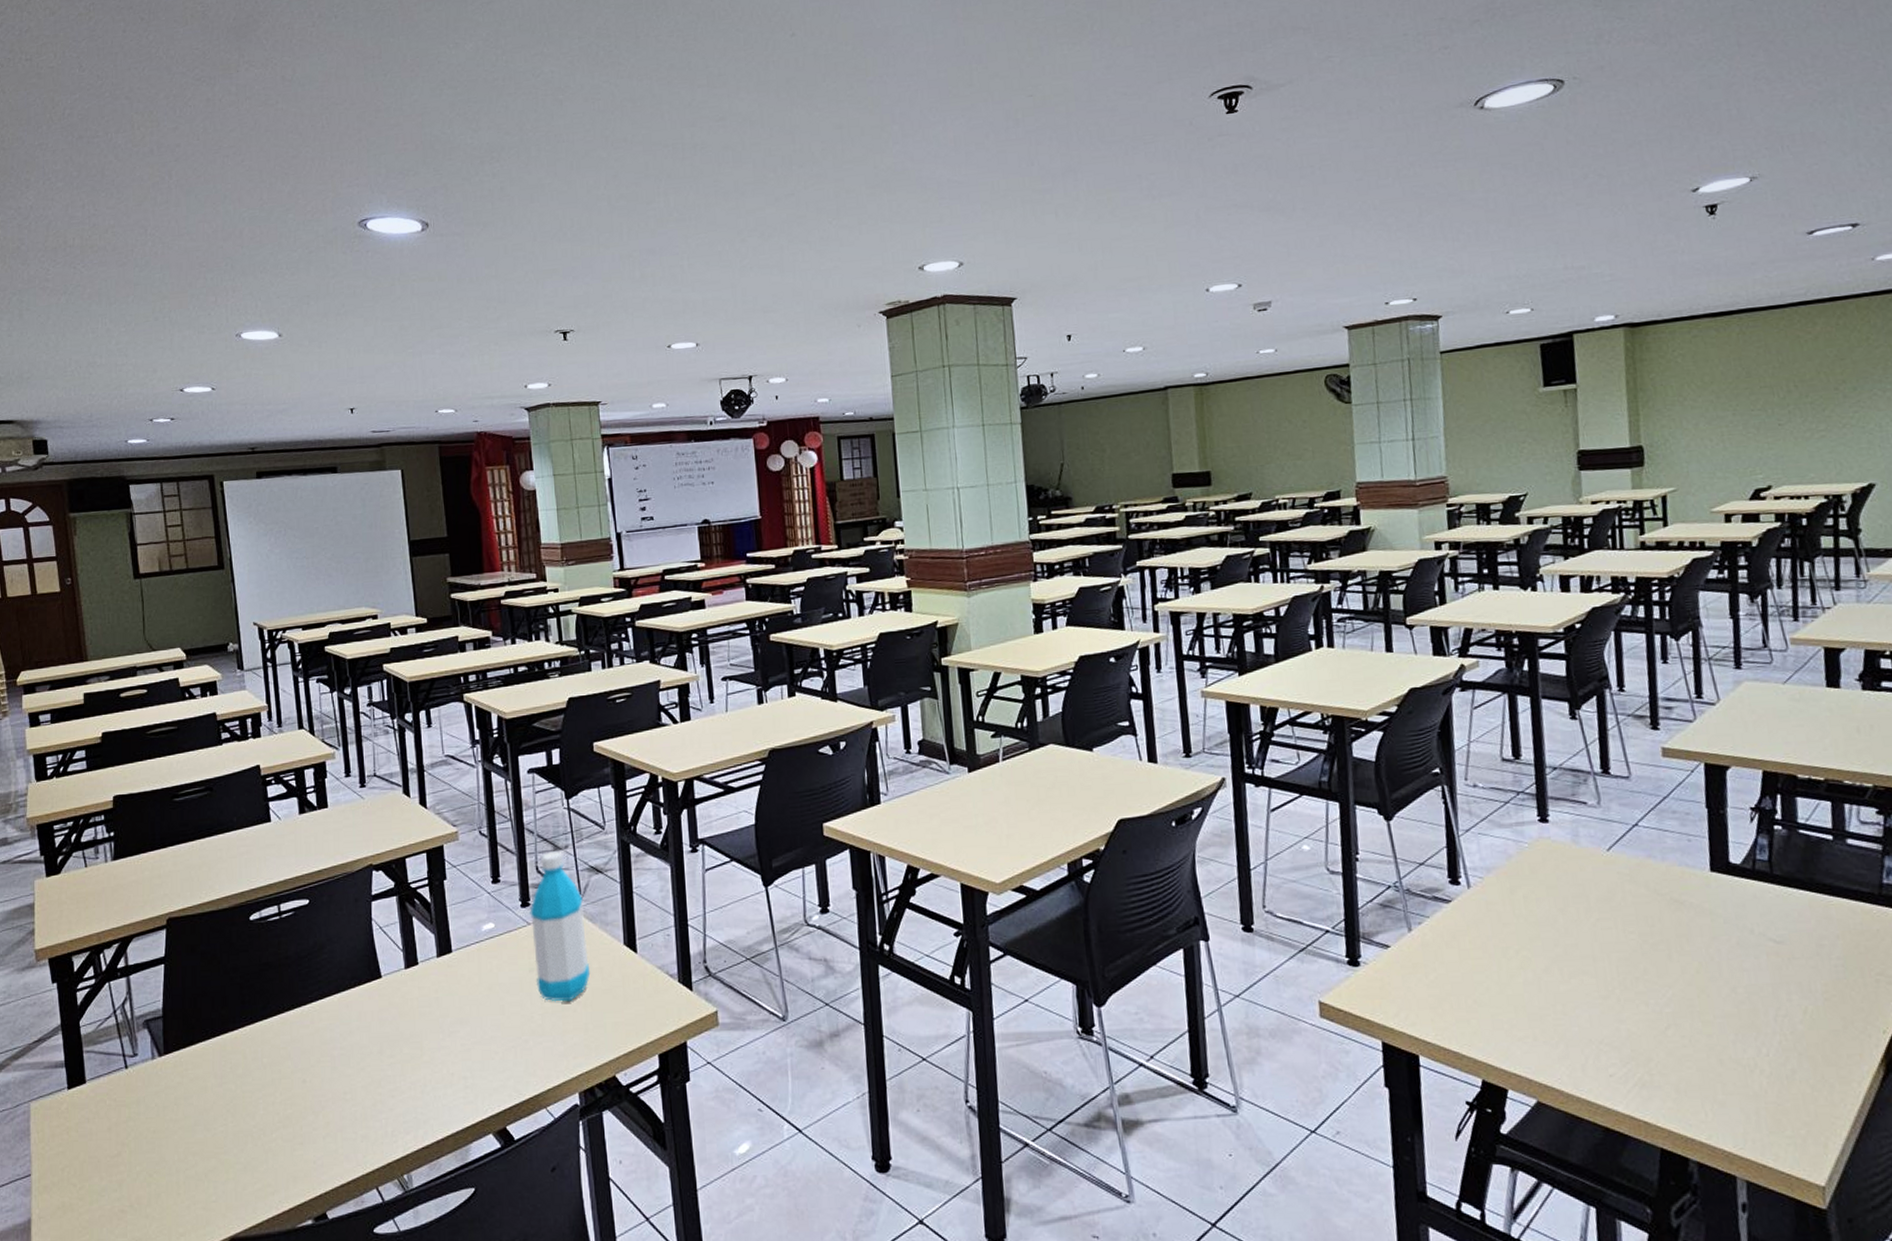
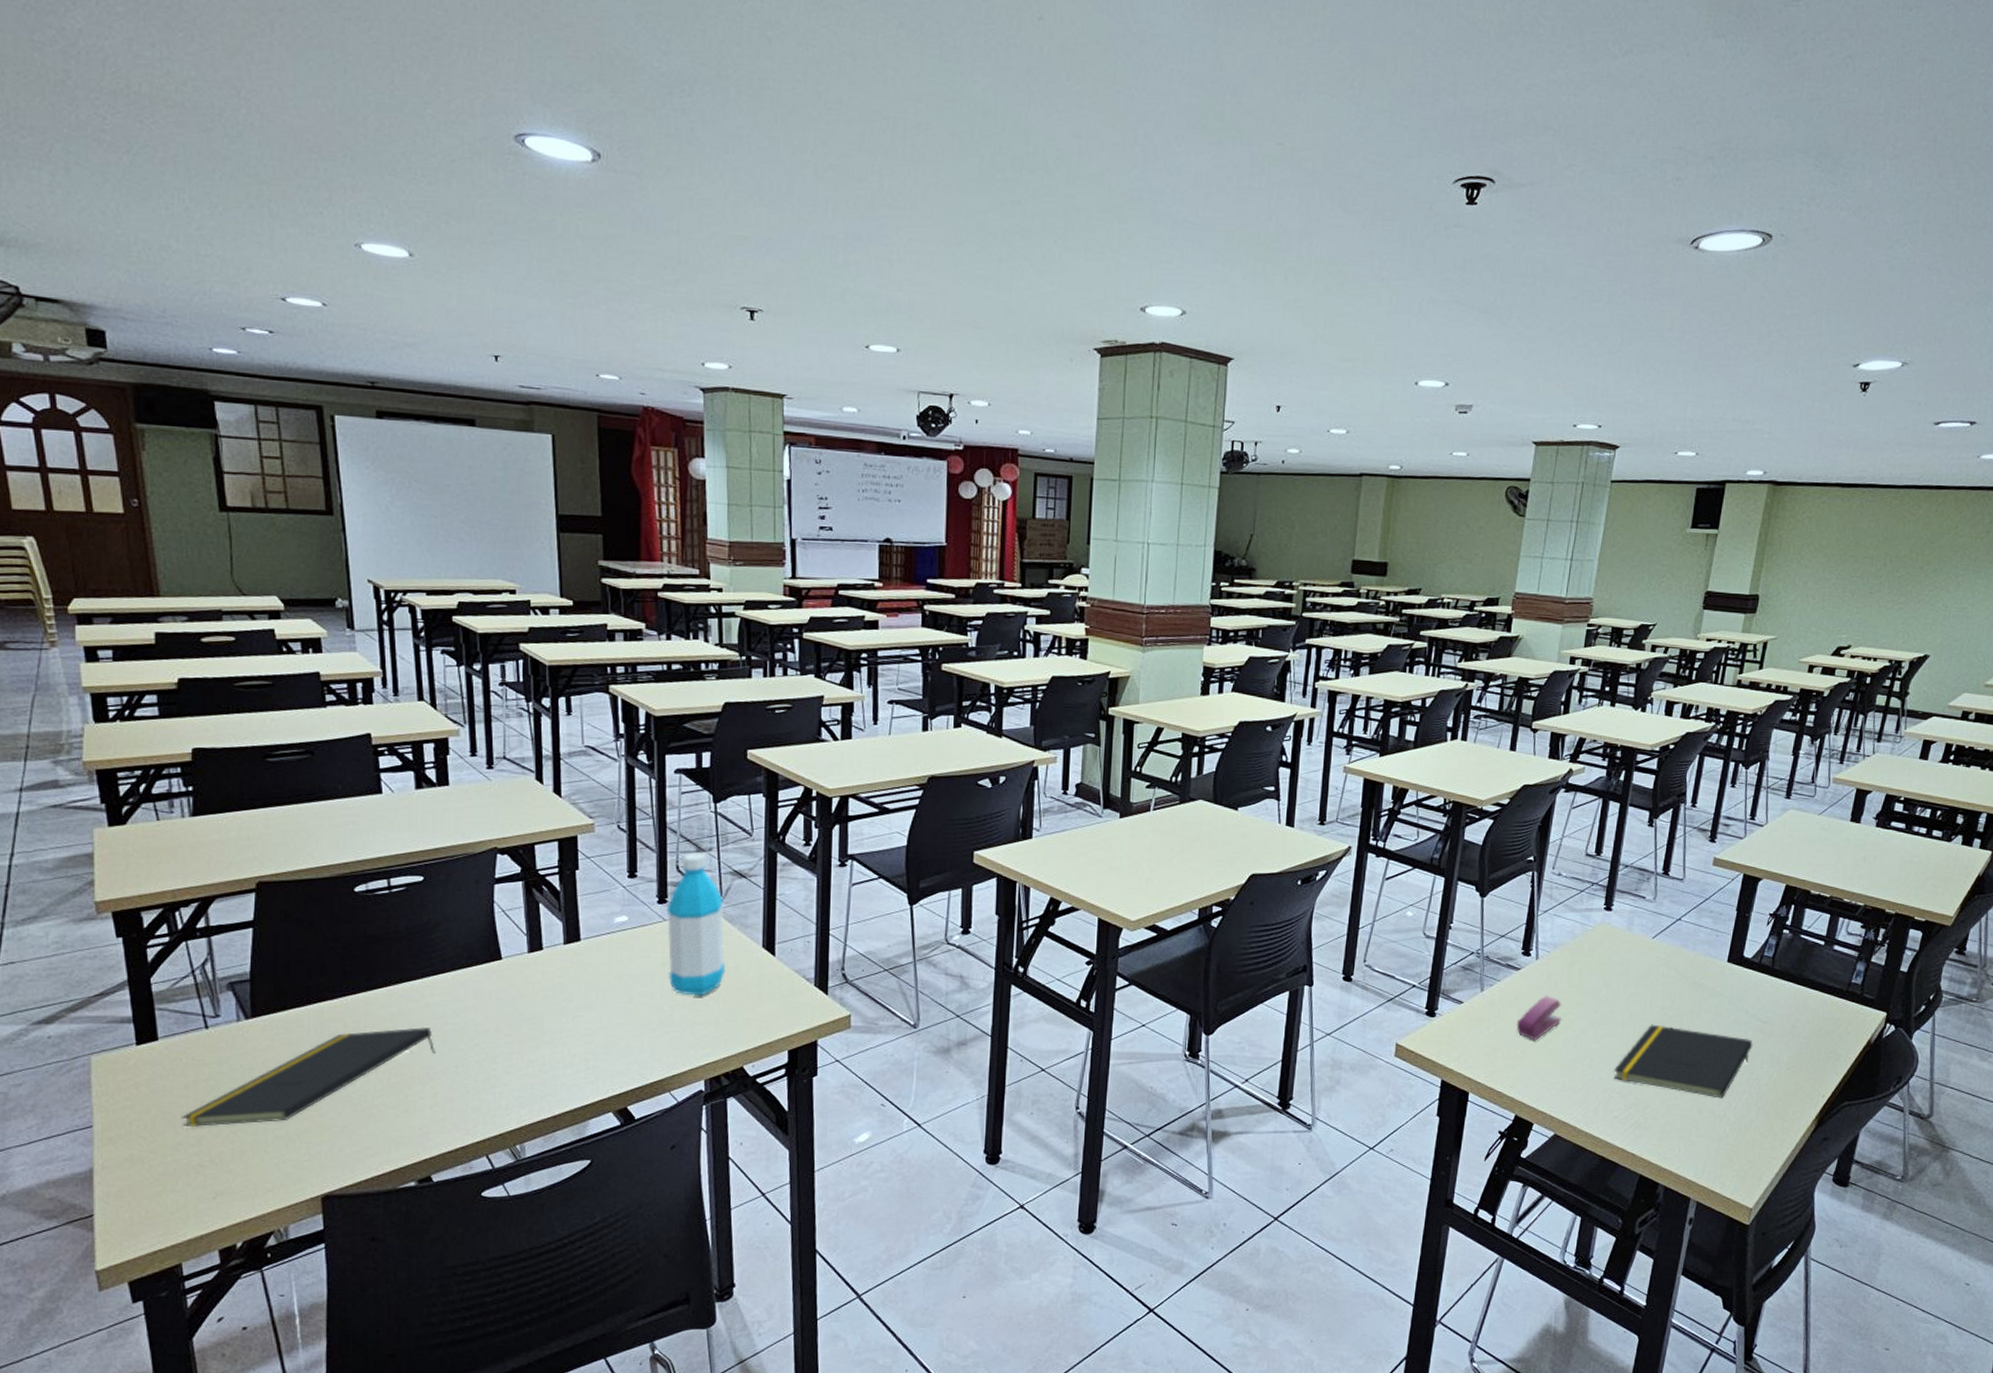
notepad: none [105,1054,326,1172] -> present [181,1027,436,1128]
stapler: none [1460,929,1515,986] -> present [1516,995,1561,1041]
notepad: none [1595,955,1771,1044] -> present [1613,1024,1753,1099]

